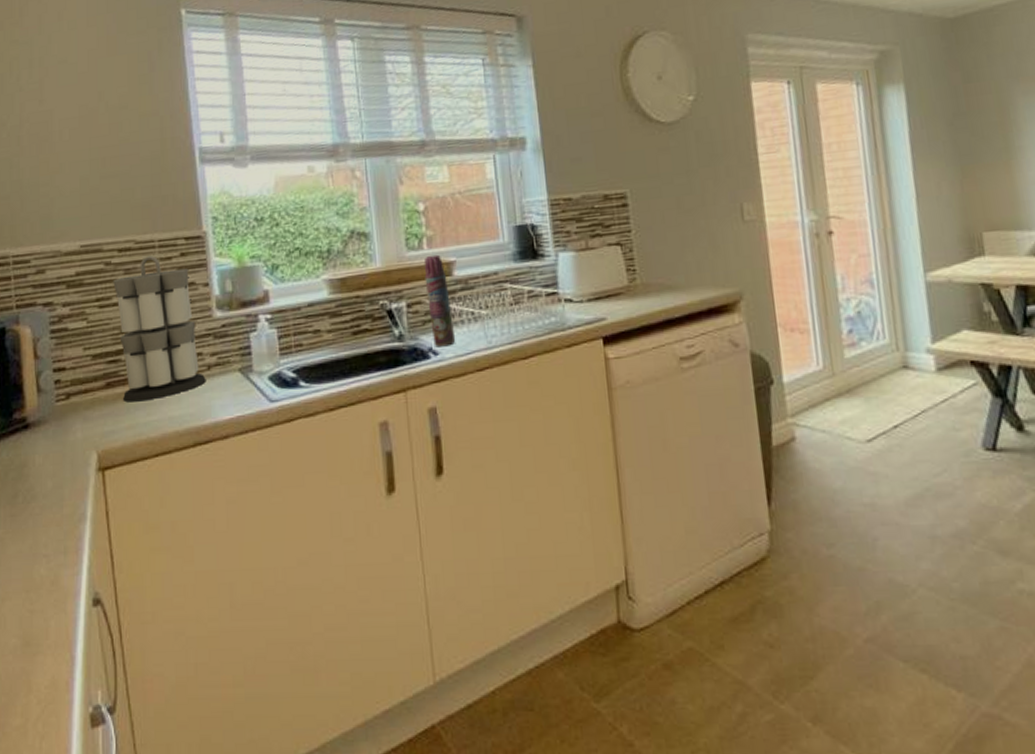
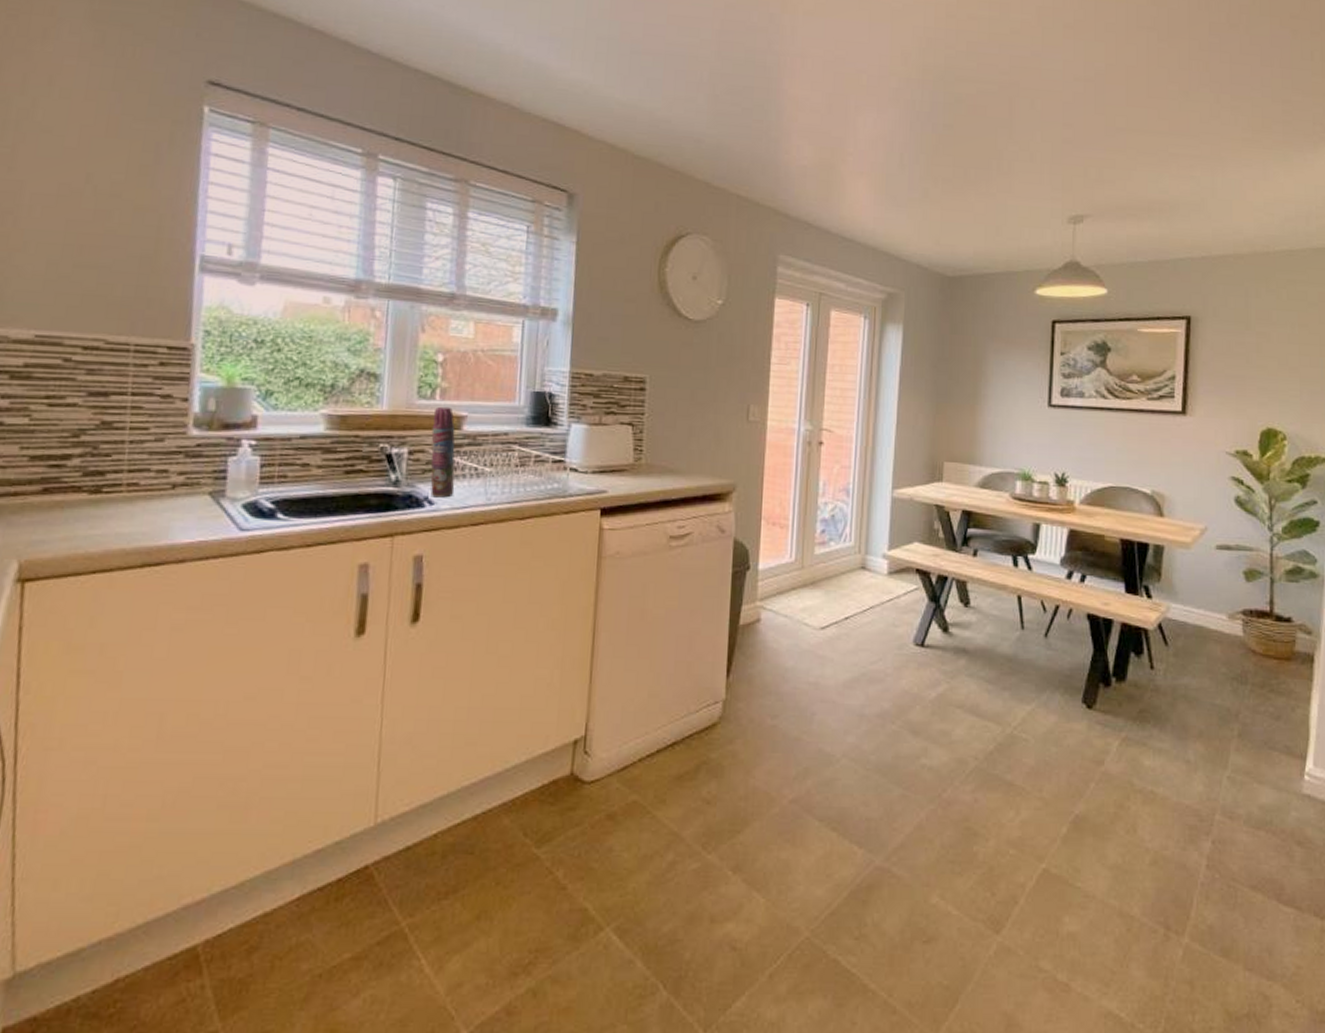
spice rack: present [113,256,206,403] -> none [62,359,169,513]

